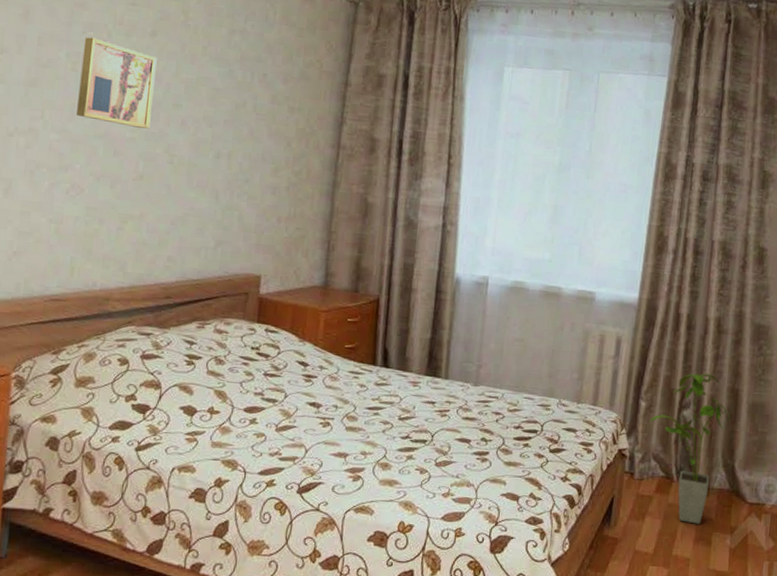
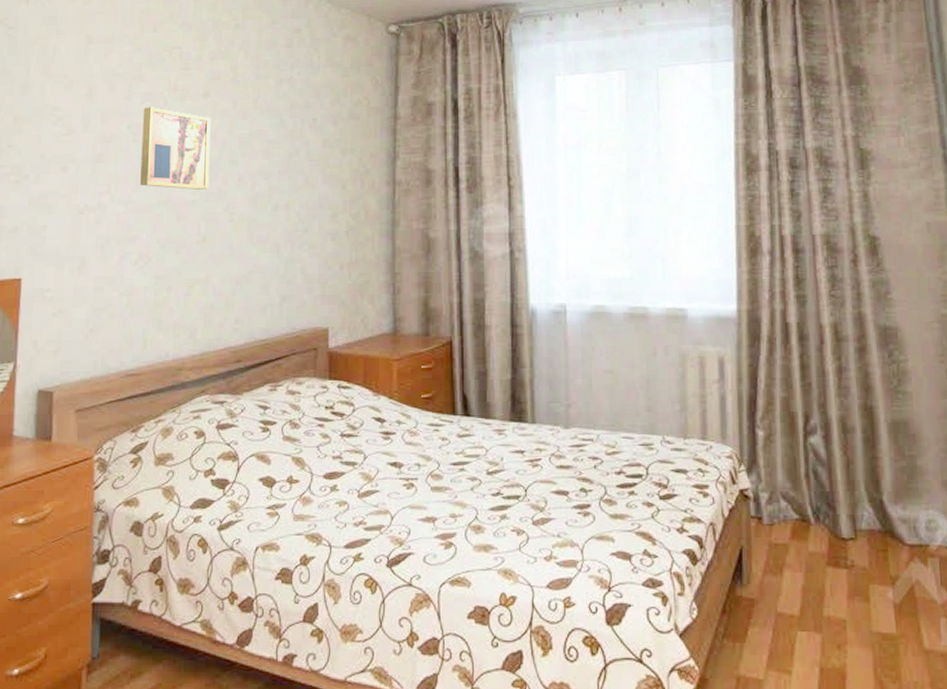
house plant: present [649,373,730,524] -> none [770,390,868,576]

